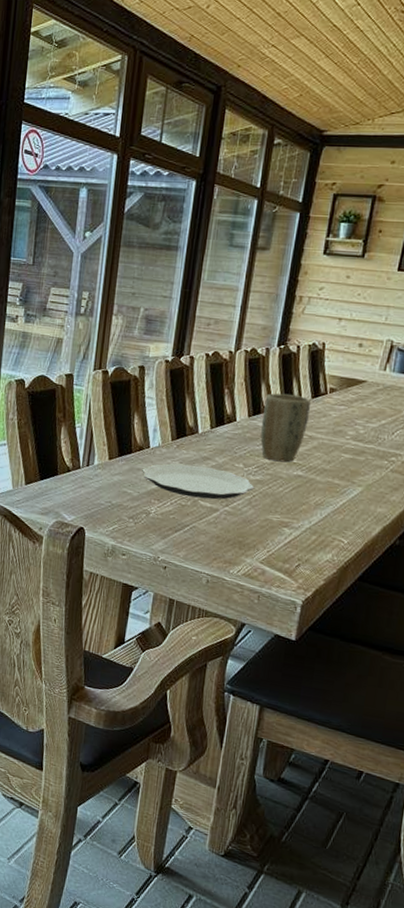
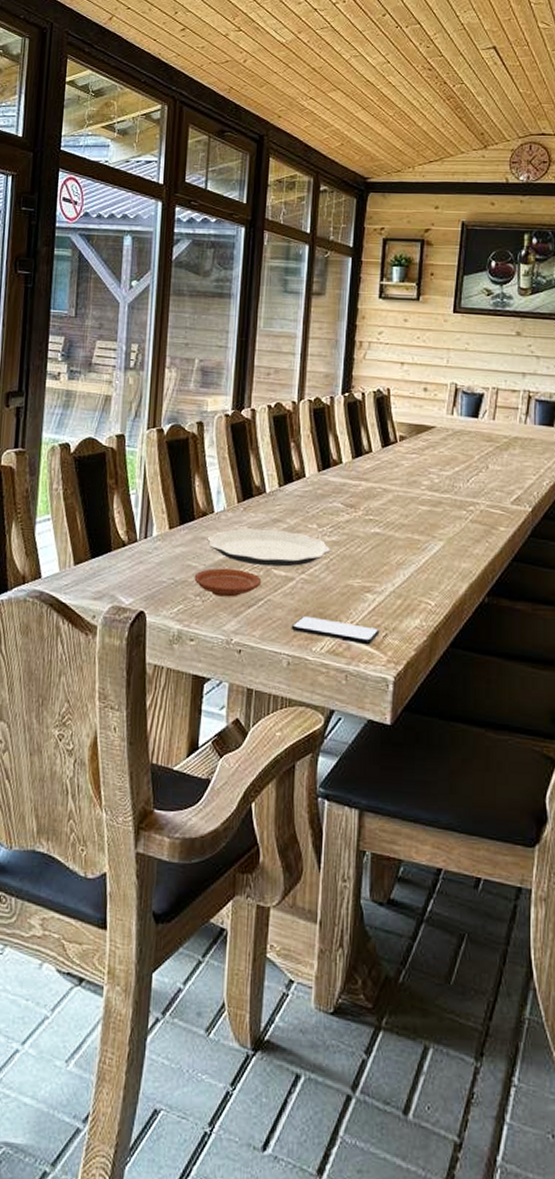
plate: none [128,496,189,522] -> present [194,568,262,597]
smartphone: none [212,542,293,572] -> present [291,615,380,645]
plant pot: present [260,393,311,463] -> none [333,445,381,520]

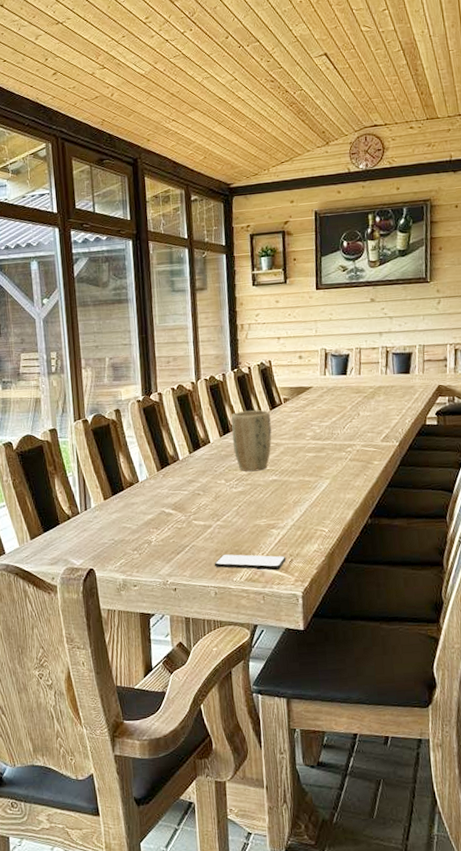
plate: present [194,568,262,597] -> none [130,524,186,549]
plate: present [207,528,331,567] -> none [136,488,239,520]
plant pot: none [333,445,381,520] -> present [231,410,272,472]

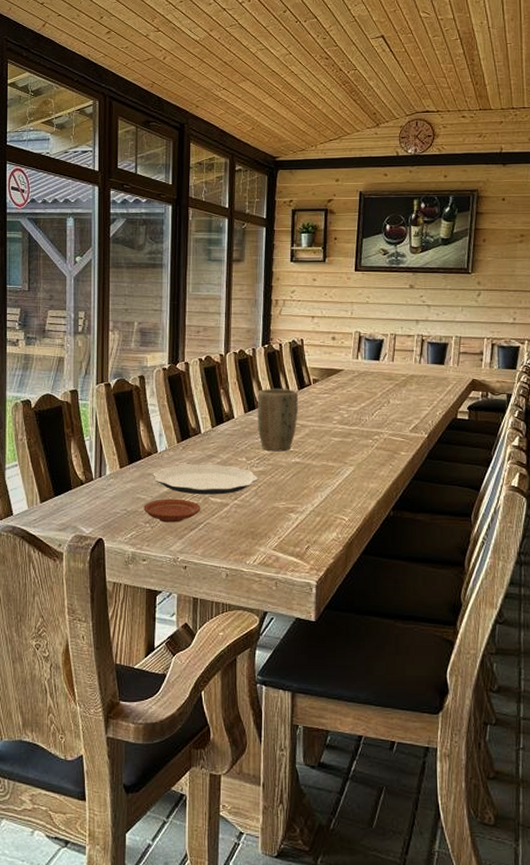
plate: none [130,524,186,549] -> present [143,499,201,523]
plate: none [136,488,239,520] -> present [153,464,259,495]
smartphone: present [214,554,286,571] -> none [228,534,303,556]

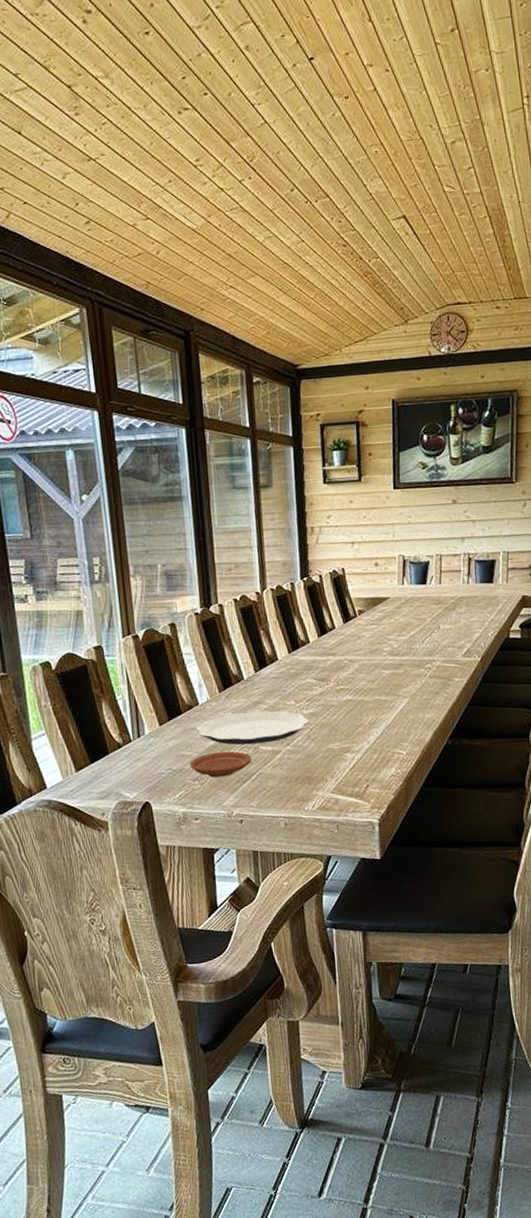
plant pot: present [258,389,298,452] -> none [300,623,346,691]

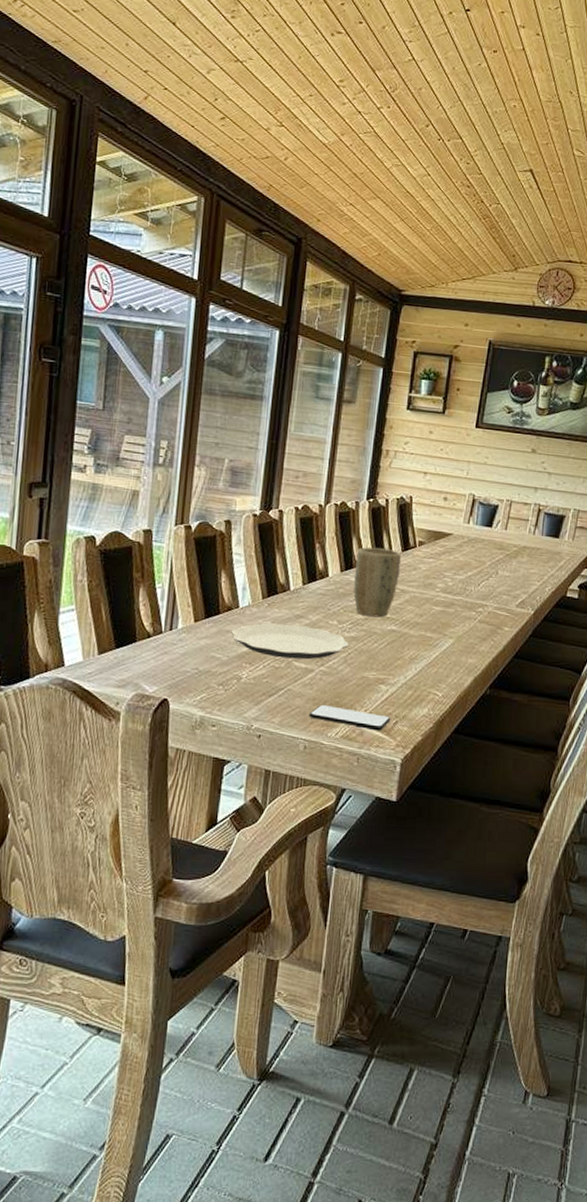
plate: present [190,751,252,778] -> none [217,659,283,687]
smartphone: none [283,781,362,798] -> present [308,704,391,731]
plant pot: none [300,623,346,691] -> present [353,547,401,618]

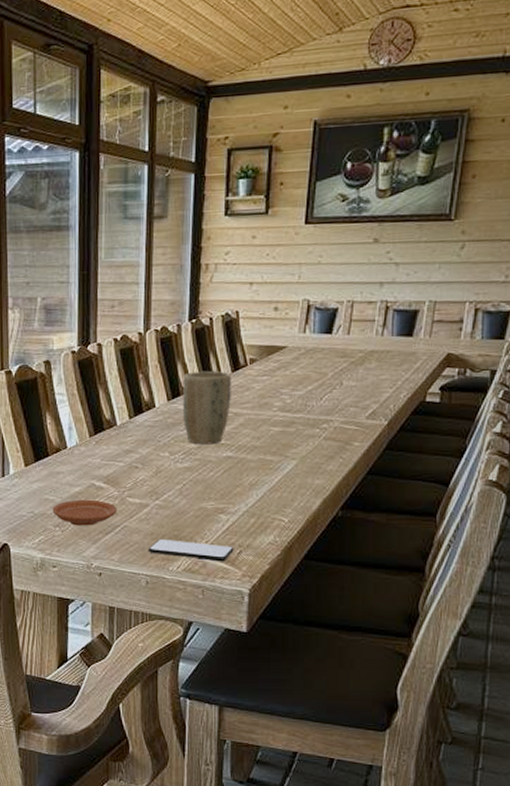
plate: none [217,659,283,687] -> present [52,499,117,526]
plate: present [231,623,350,660] -> none [62,460,184,495]

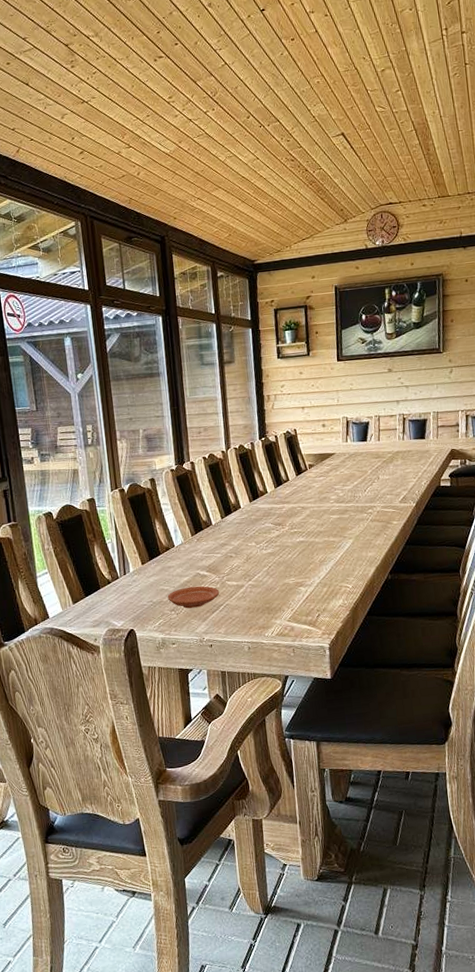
smartphone: present [148,538,234,562] -> none [247,611,314,625]
plant pot: present [183,371,231,445] -> none [260,476,299,534]

